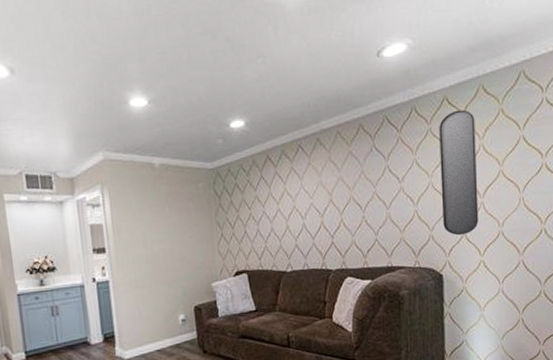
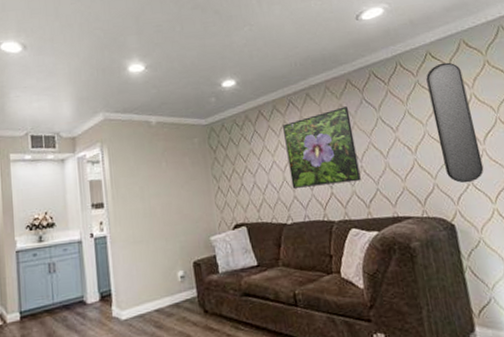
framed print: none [290,154,362,237] -> present [283,106,361,189]

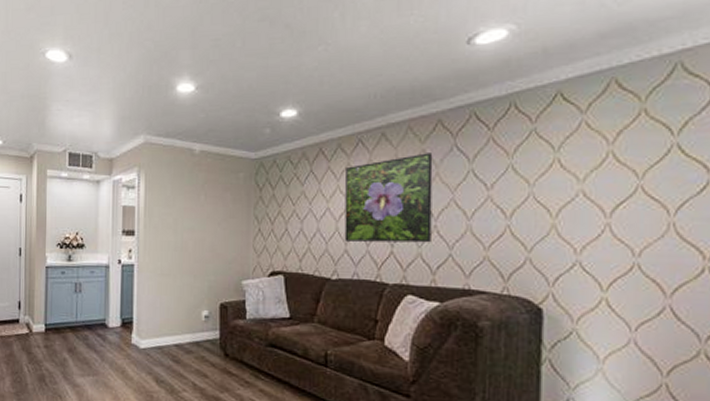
home mirror: present [426,62,484,183] -> none [546,107,603,262]

